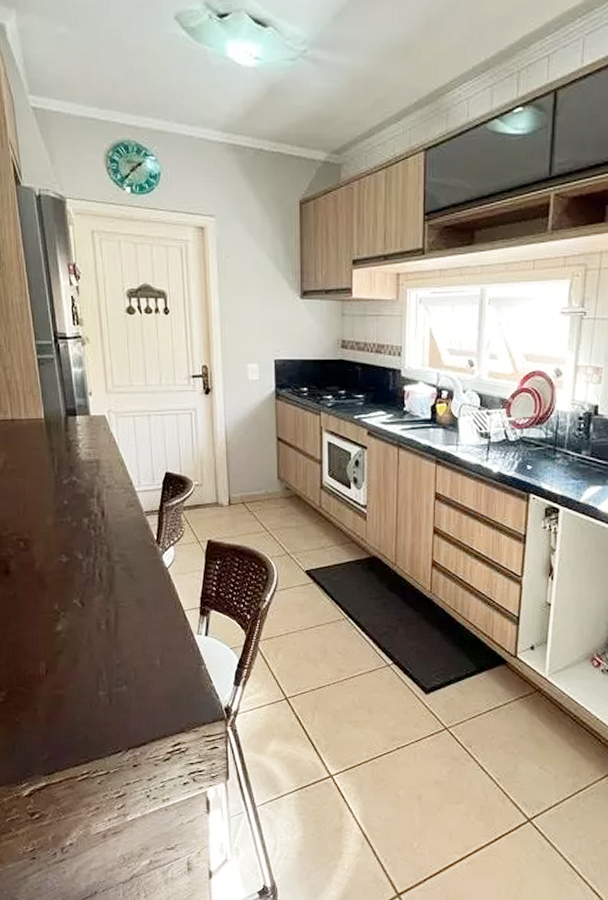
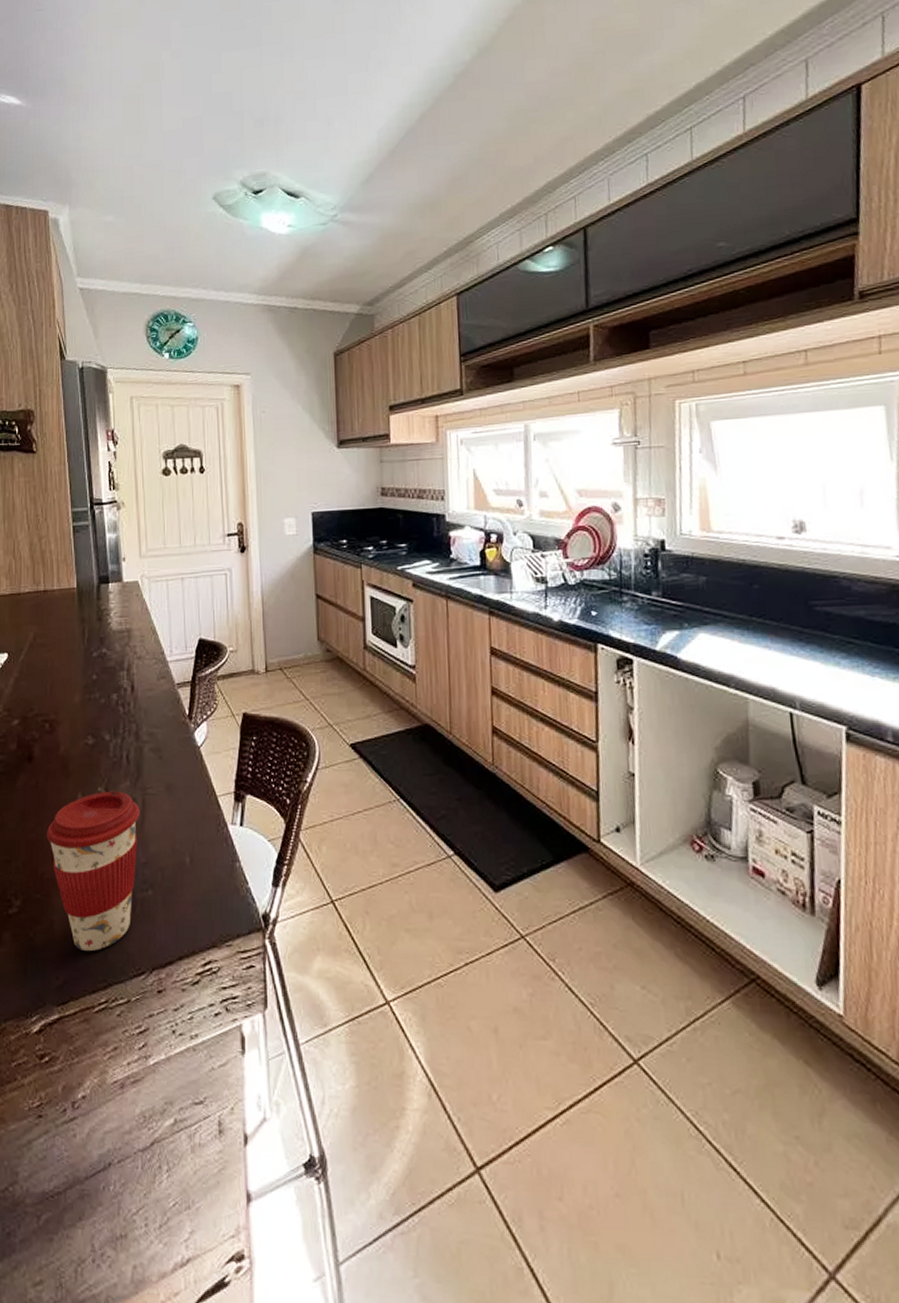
coffee cup: none [26,603,113,734] -> present [46,791,140,952]

